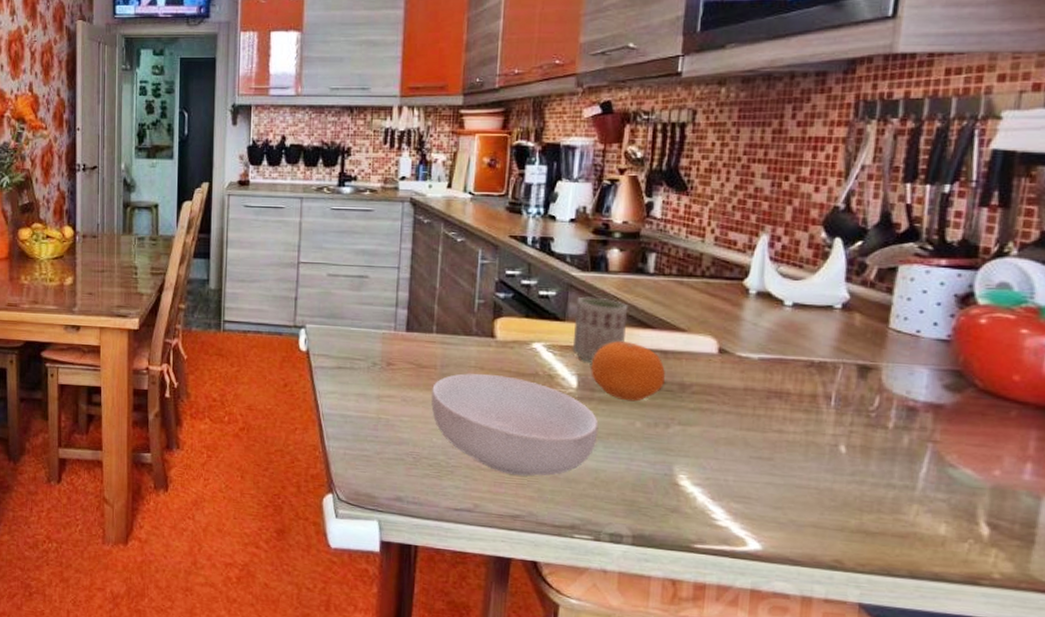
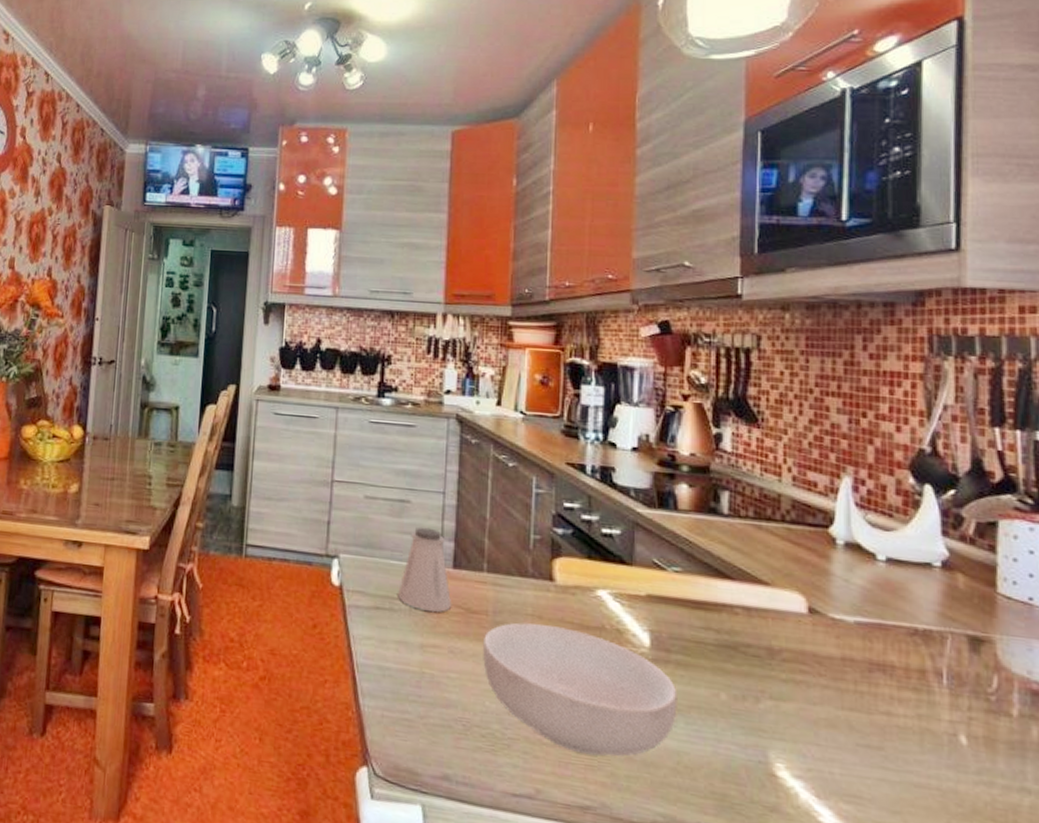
saltshaker: none [358,298,404,369] -> present [398,527,451,613]
cup: present [572,296,629,363] -> none [642,537,703,617]
fruit: present [590,341,665,402] -> none [665,593,750,668]

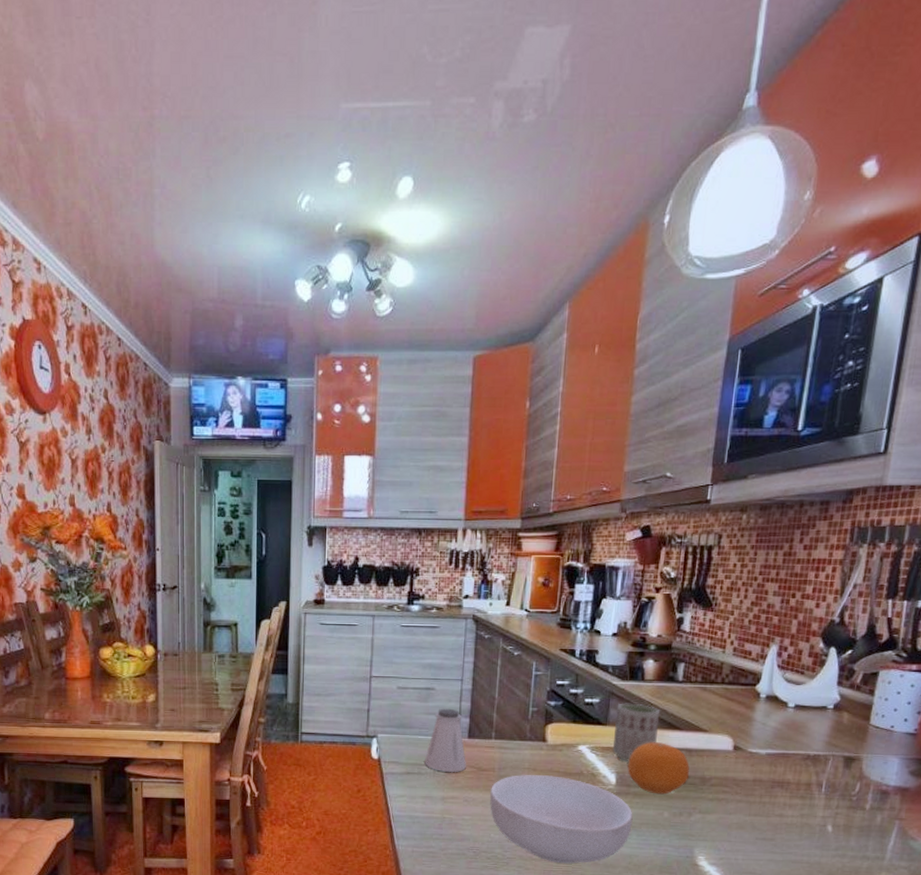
cup: none [642,537,703,617] -> present [612,703,660,761]
fruit: none [665,593,750,668] -> present [627,742,690,795]

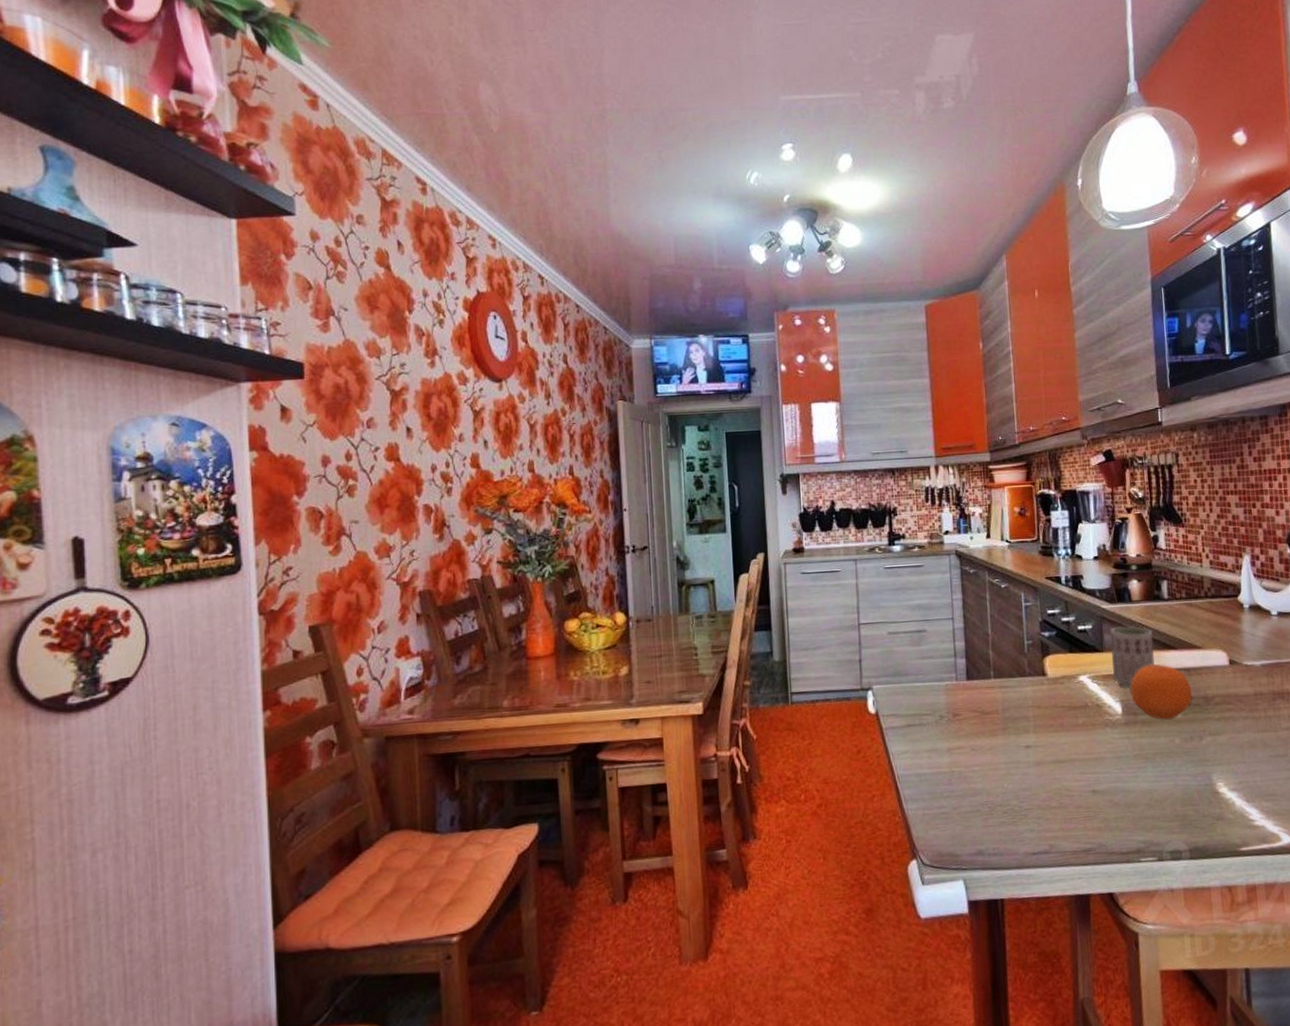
saltshaker: present [424,708,466,773] -> none [925,650,969,720]
cereal bowl: present [490,774,633,864] -> none [997,711,1146,809]

